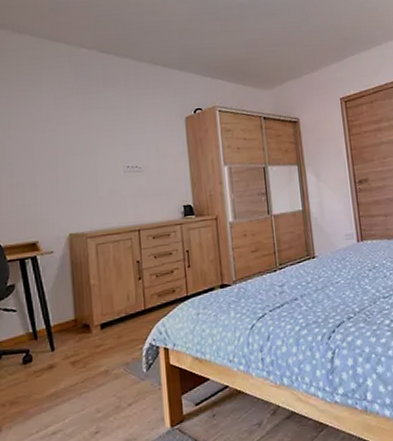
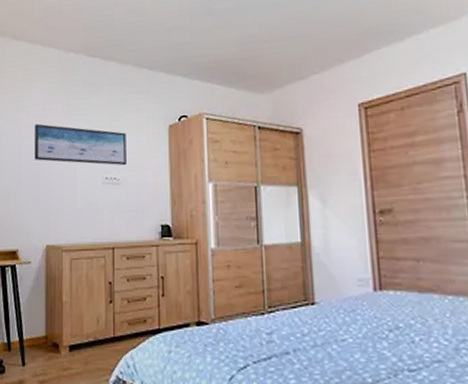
wall art: none [47,117,147,155] -> present [34,123,126,166]

